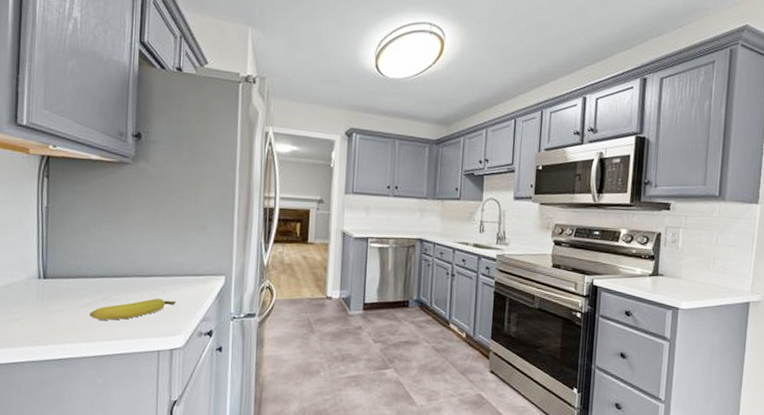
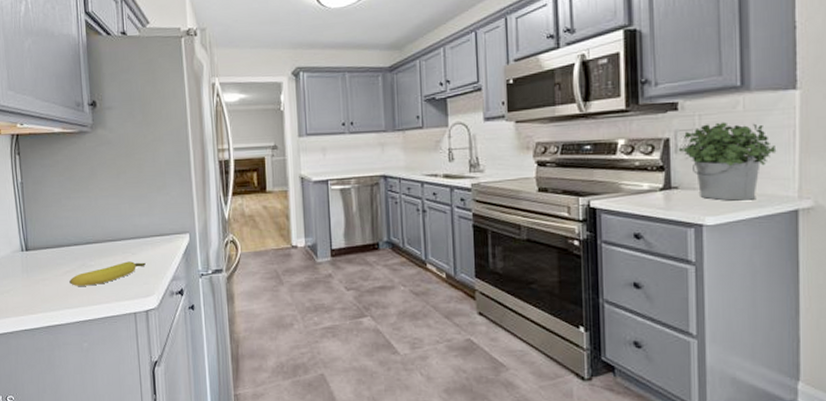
potted plant: none [667,224,739,291] -> present [678,122,777,201]

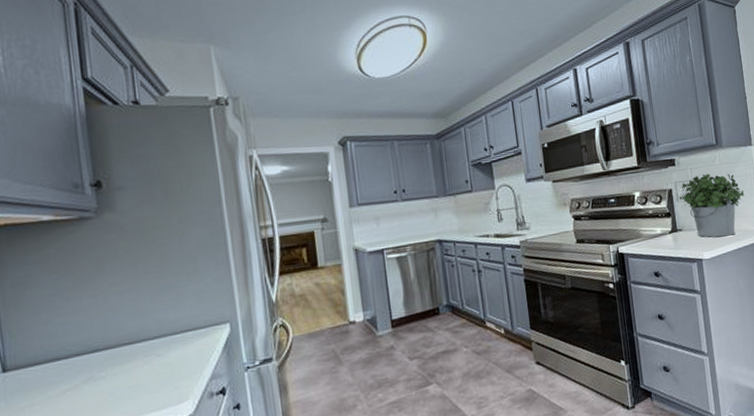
banana: present [69,261,146,286] -> none [70,363,176,407]

